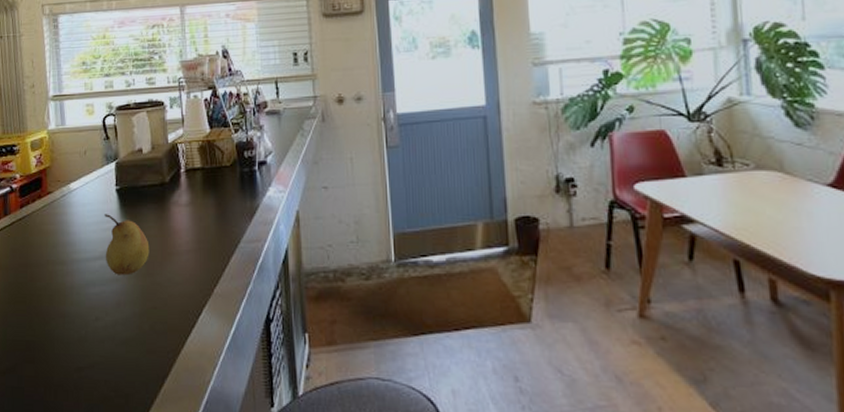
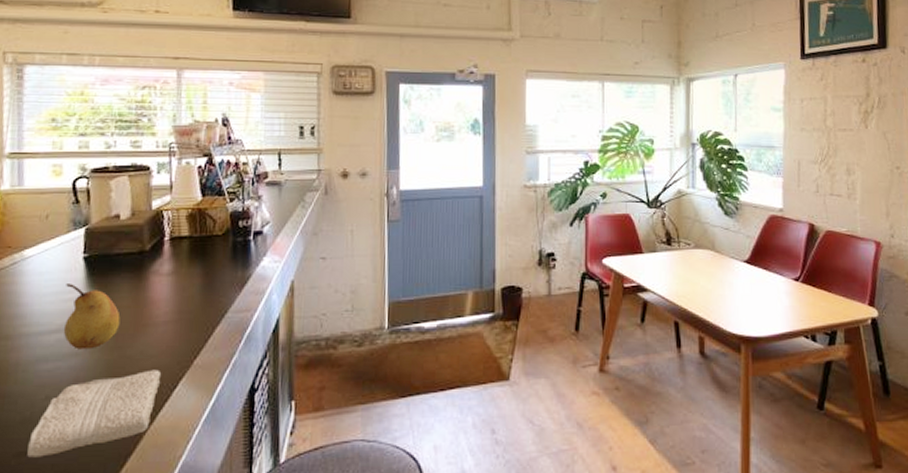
washcloth: none [85,296,188,373] -> present [27,369,162,458]

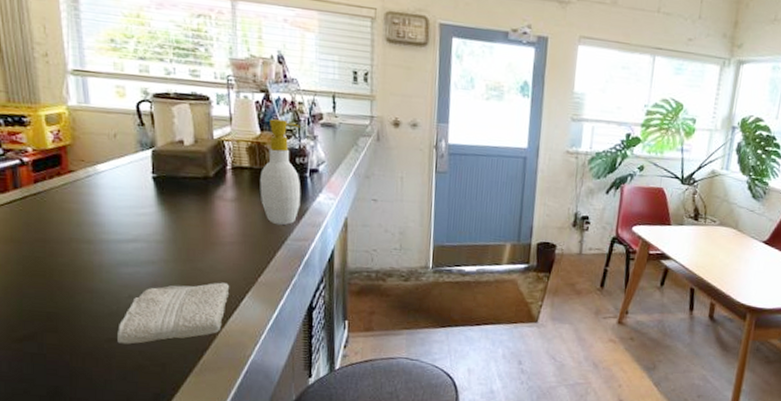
fruit: present [63,284,121,350] -> none [138,199,190,260]
soap bottle: none [199,183,244,297] -> present [260,119,301,226]

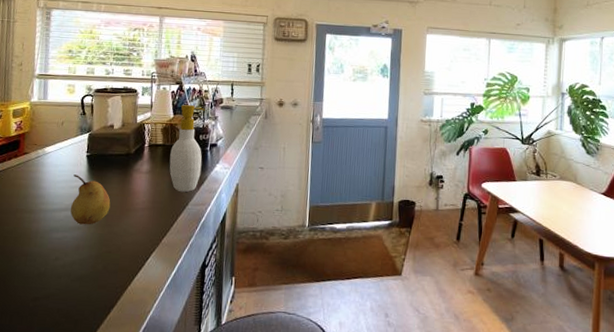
washcloth: present [117,282,230,344] -> none [41,244,138,303]
fruit: none [138,199,190,260] -> present [70,174,111,225]

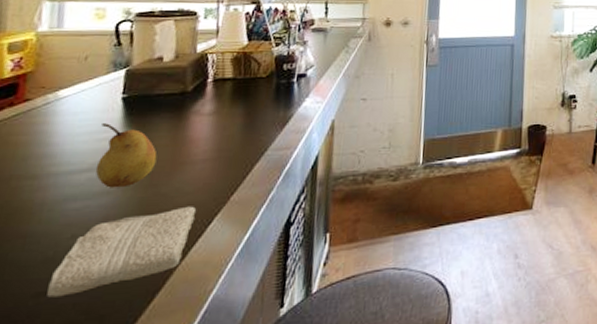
washcloth: none [41,244,138,303] -> present [47,206,197,298]
soap bottle: present [169,105,205,193] -> none [241,28,290,136]

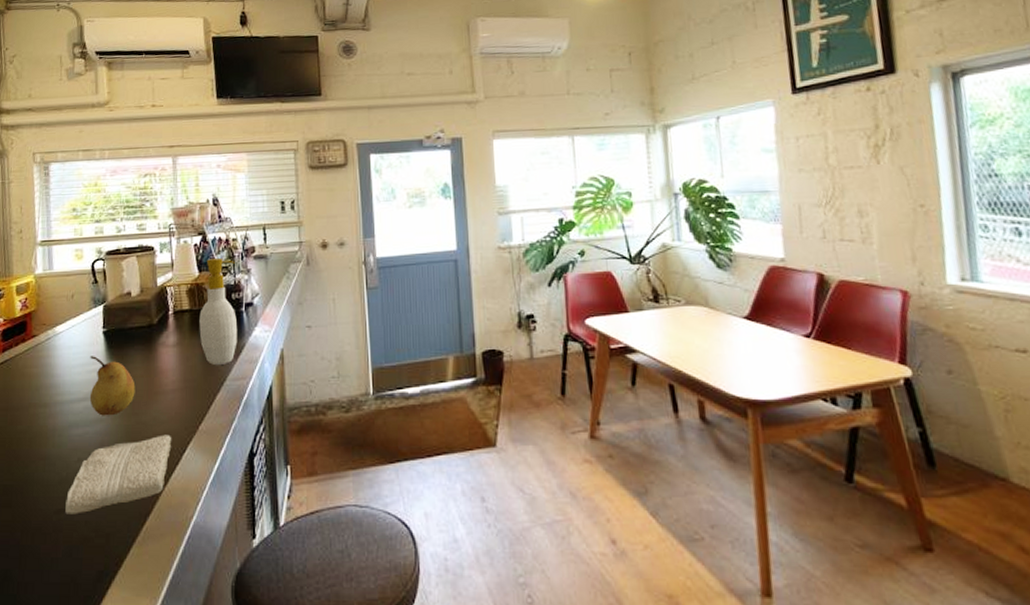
soap bottle: none [241,28,290,136] -> present [199,258,238,366]

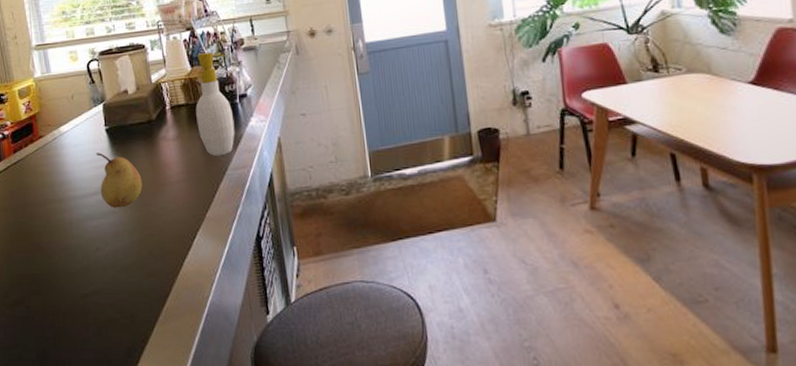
washcloth: present [65,434,172,514] -> none [90,223,183,299]

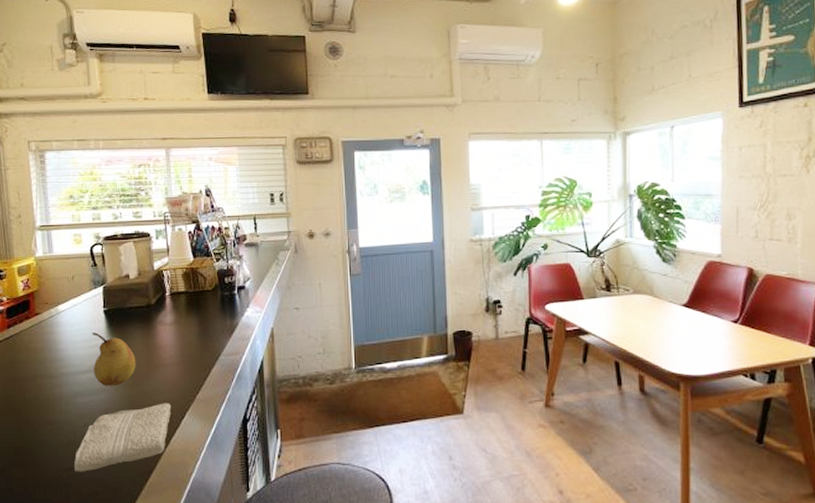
washcloth: none [90,223,183,299] -> present [74,403,172,472]
soap bottle: present [195,52,235,157] -> none [195,245,231,343]

